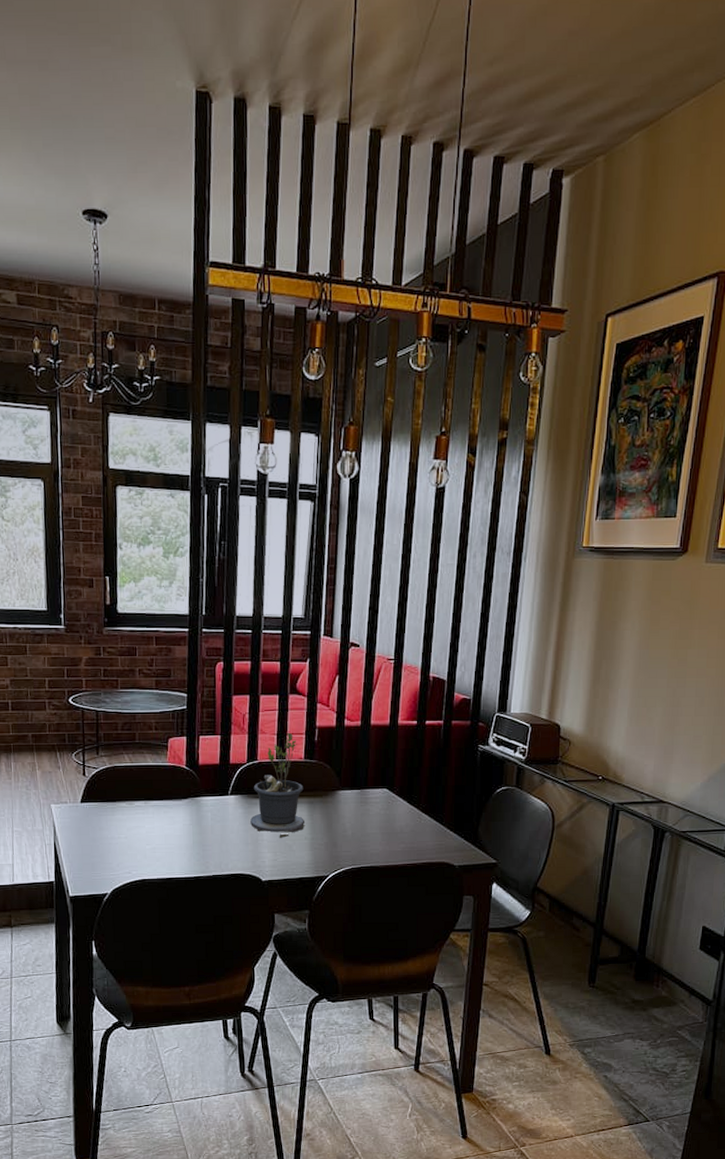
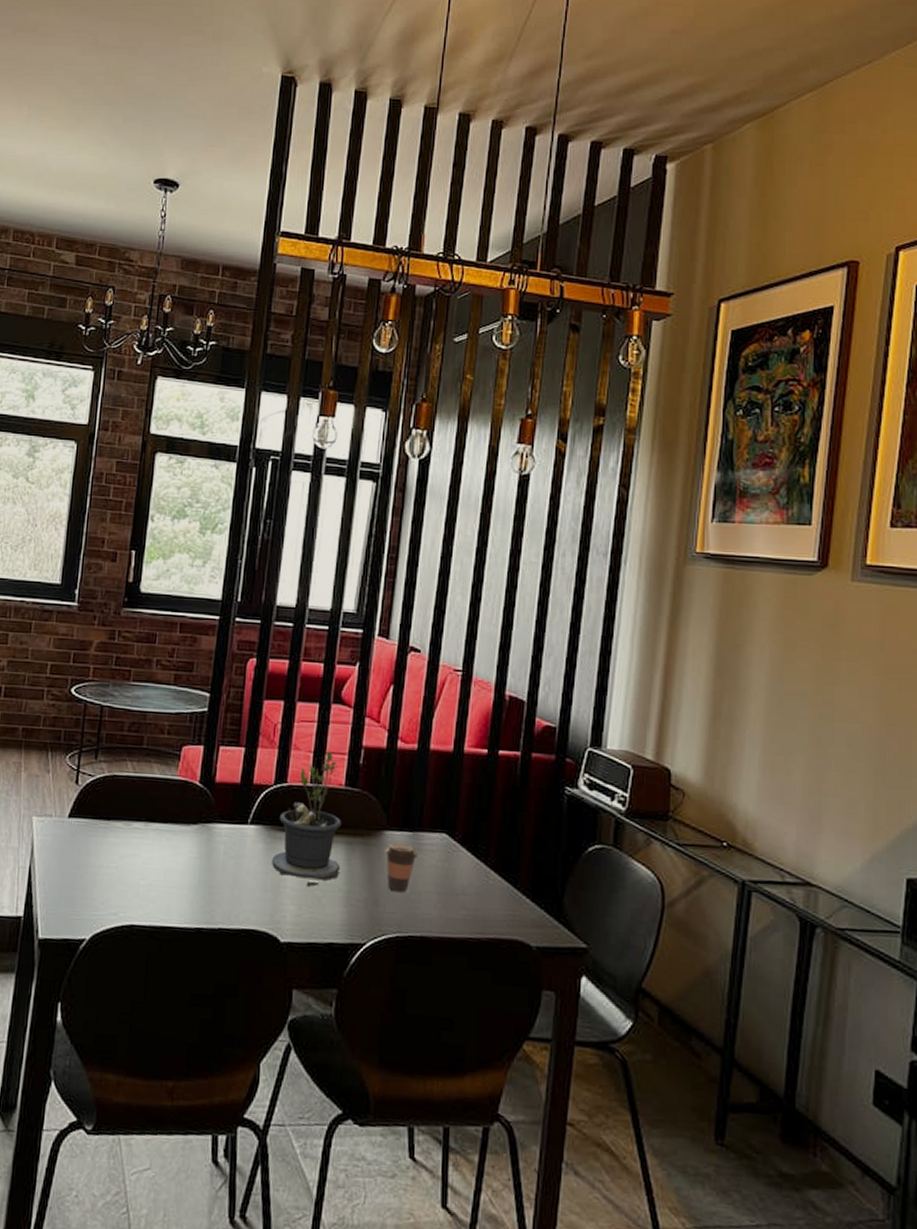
coffee cup: none [339,799,365,836] -> present [385,843,418,893]

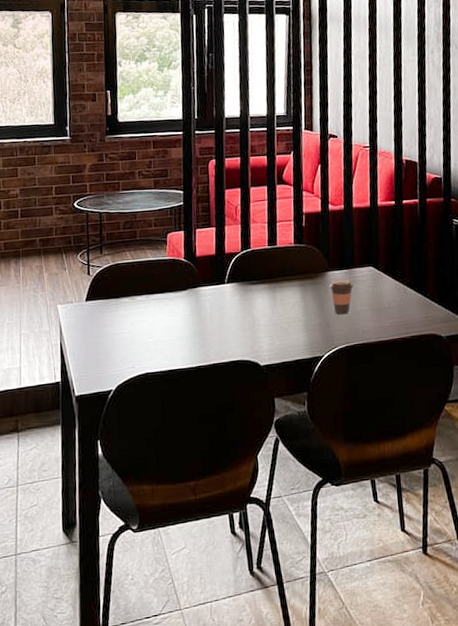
potted plant: present [272,750,342,887] -> none [247,220,299,322]

